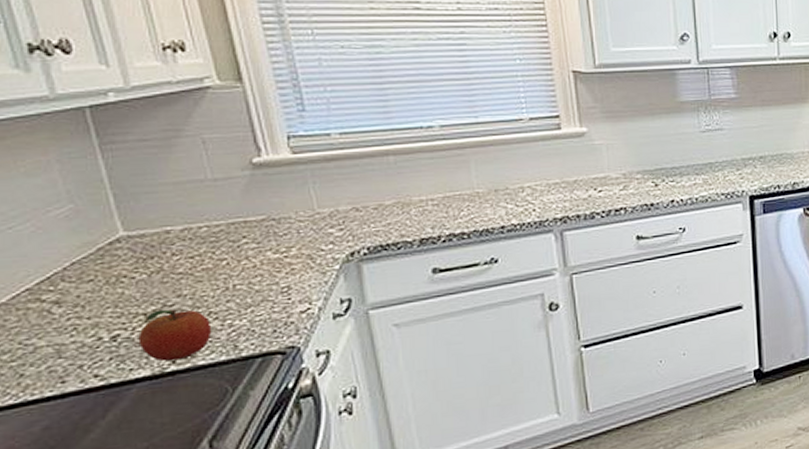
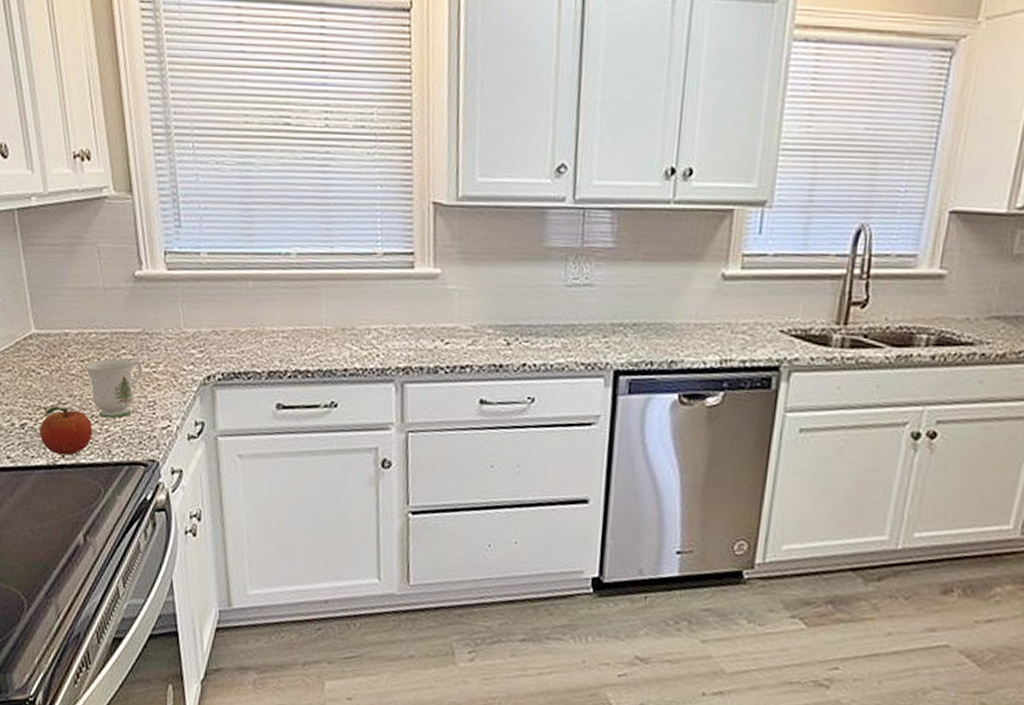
mug: none [195,247,272,313] -> present [84,359,143,419]

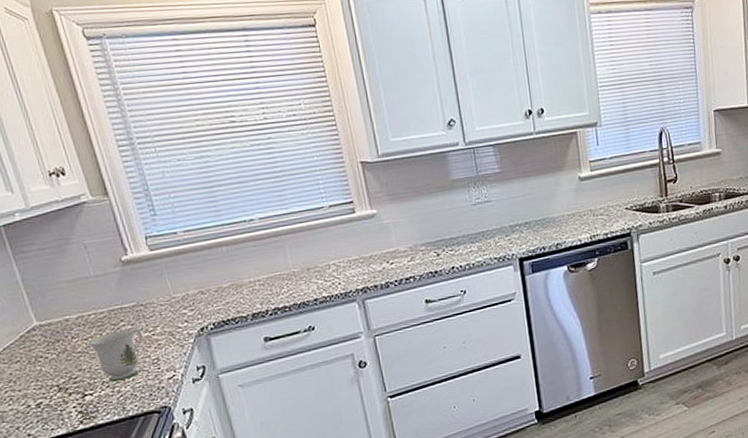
fruit: present [39,406,93,455] -> none [55,380,106,422]

